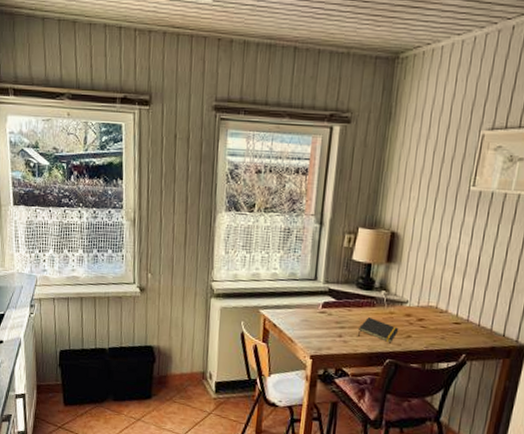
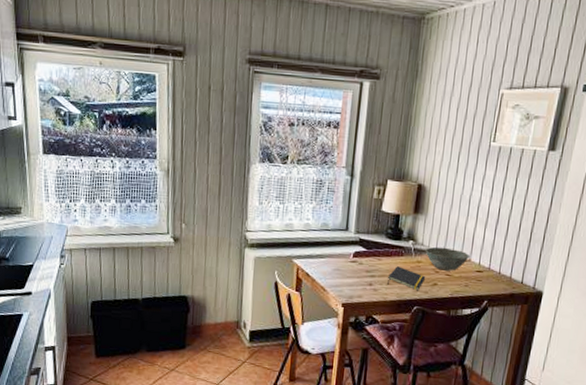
bowl: none [398,297,447,323] -> present [425,246,471,271]

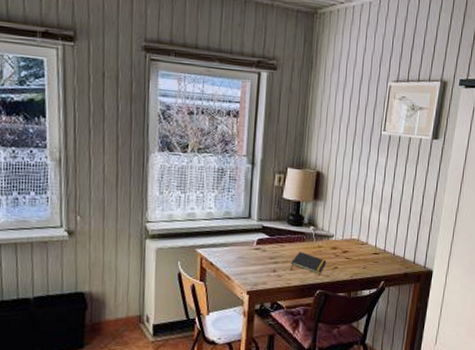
bowl: present [425,246,471,271] -> none [325,231,367,254]

